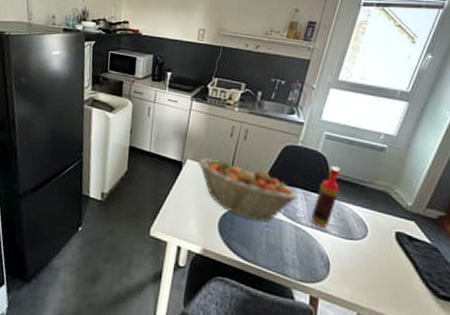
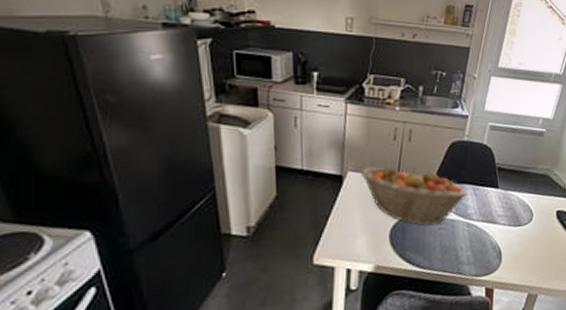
bottle: present [312,166,340,227] -> none [482,156,506,219]

